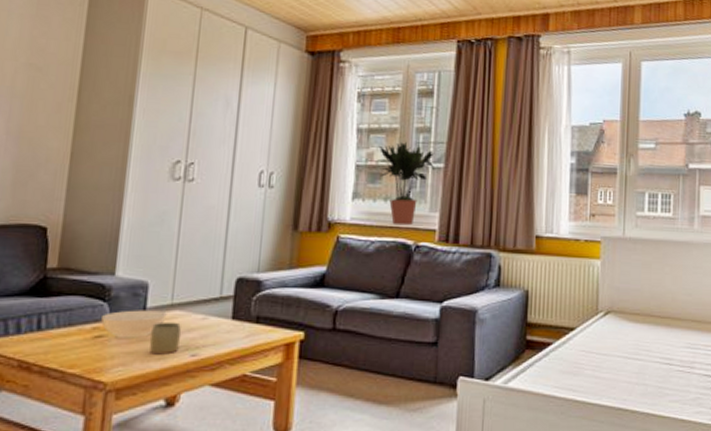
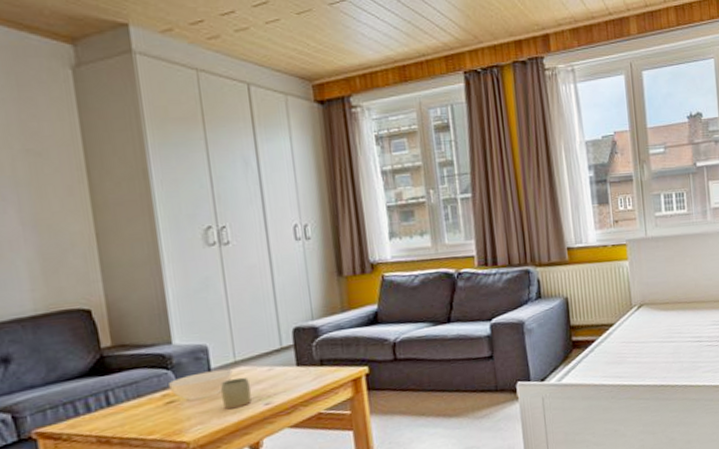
potted plant: present [378,141,435,226] -> none [405,177,462,257]

